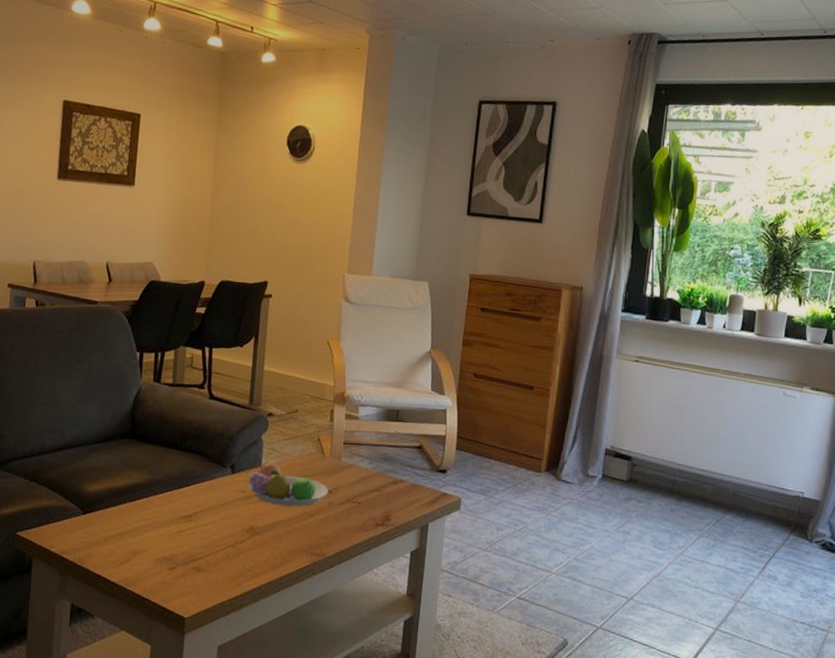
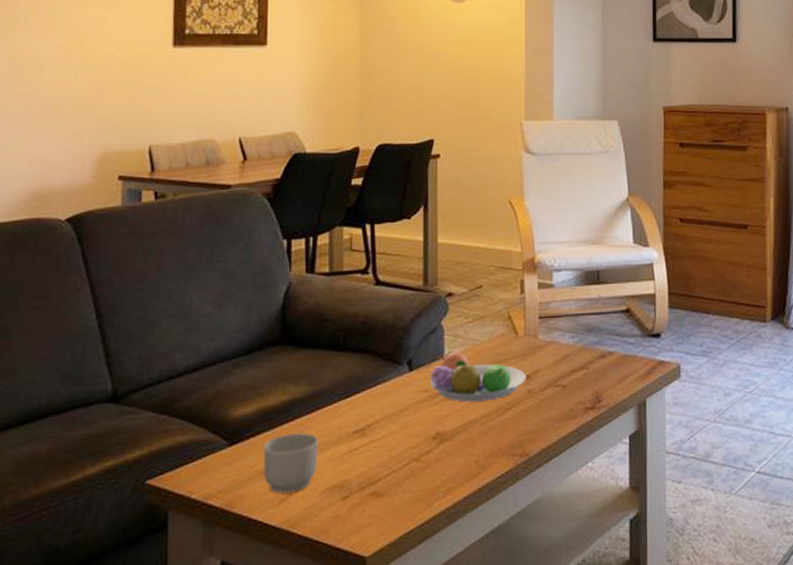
mug: none [108,511,154,558] -> present [263,433,319,494]

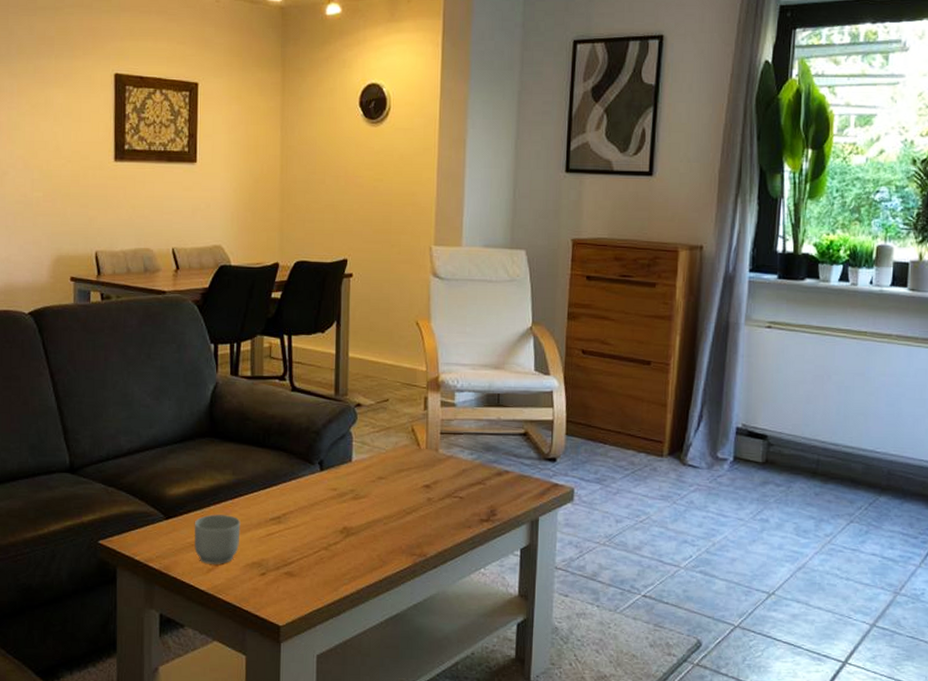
fruit bowl: present [429,351,527,402] -> none [338,456,427,504]

